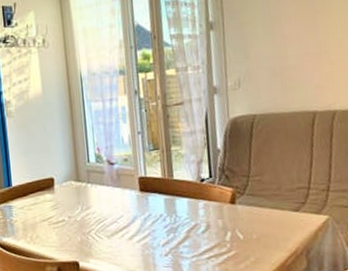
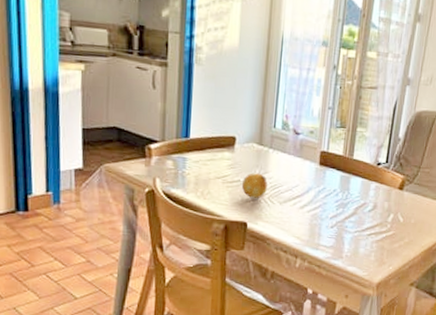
fruit: none [67,210,92,237] -> present [241,173,267,199]

